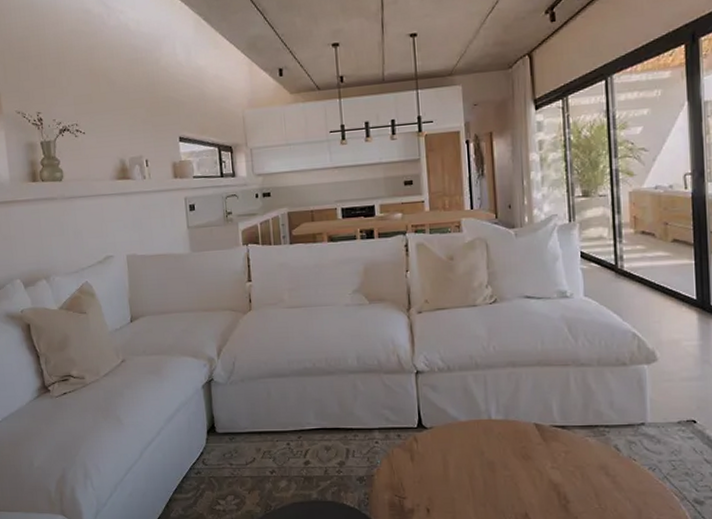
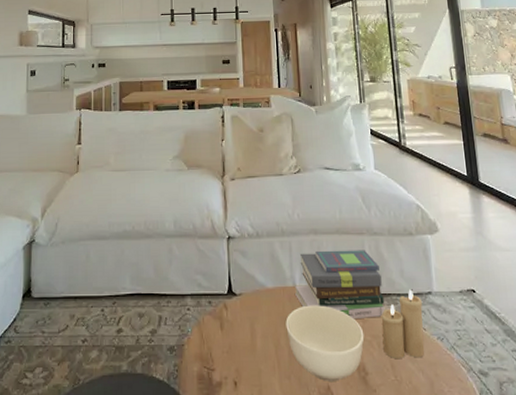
bowl: none [480,437,567,509] -> present [286,305,364,381]
books: none [490,381,591,451] -> present [295,250,385,320]
candle: none [585,420,634,489] -> present [381,289,425,360]

